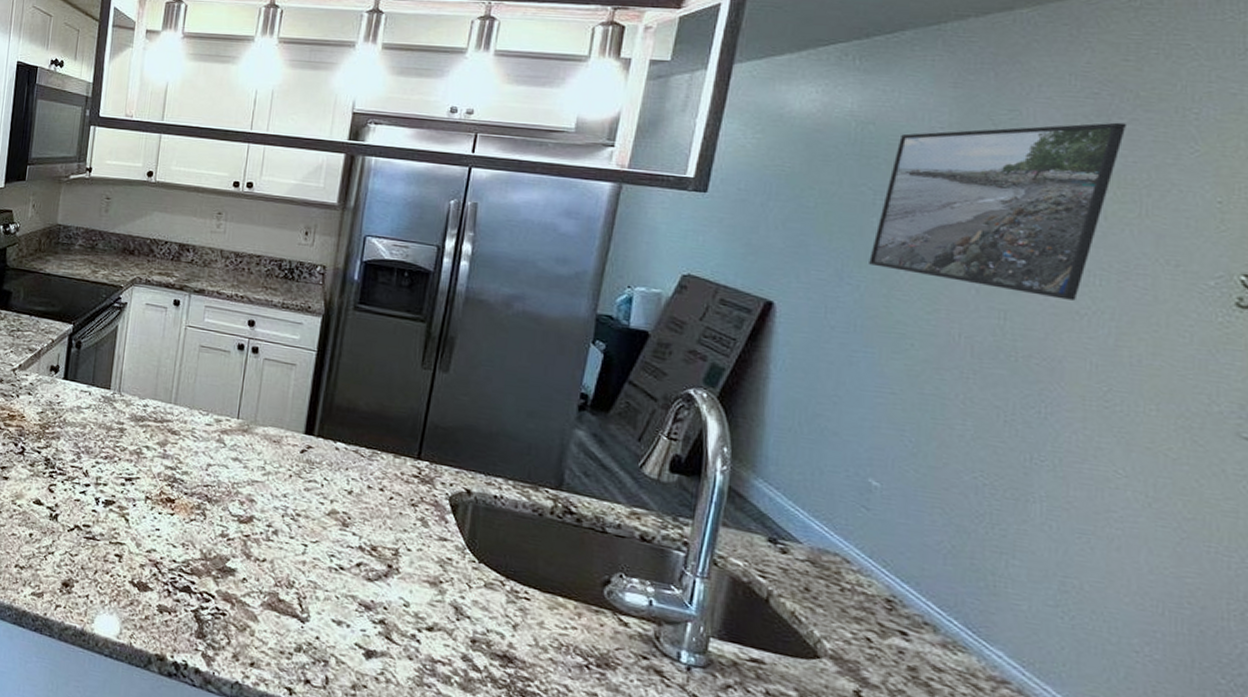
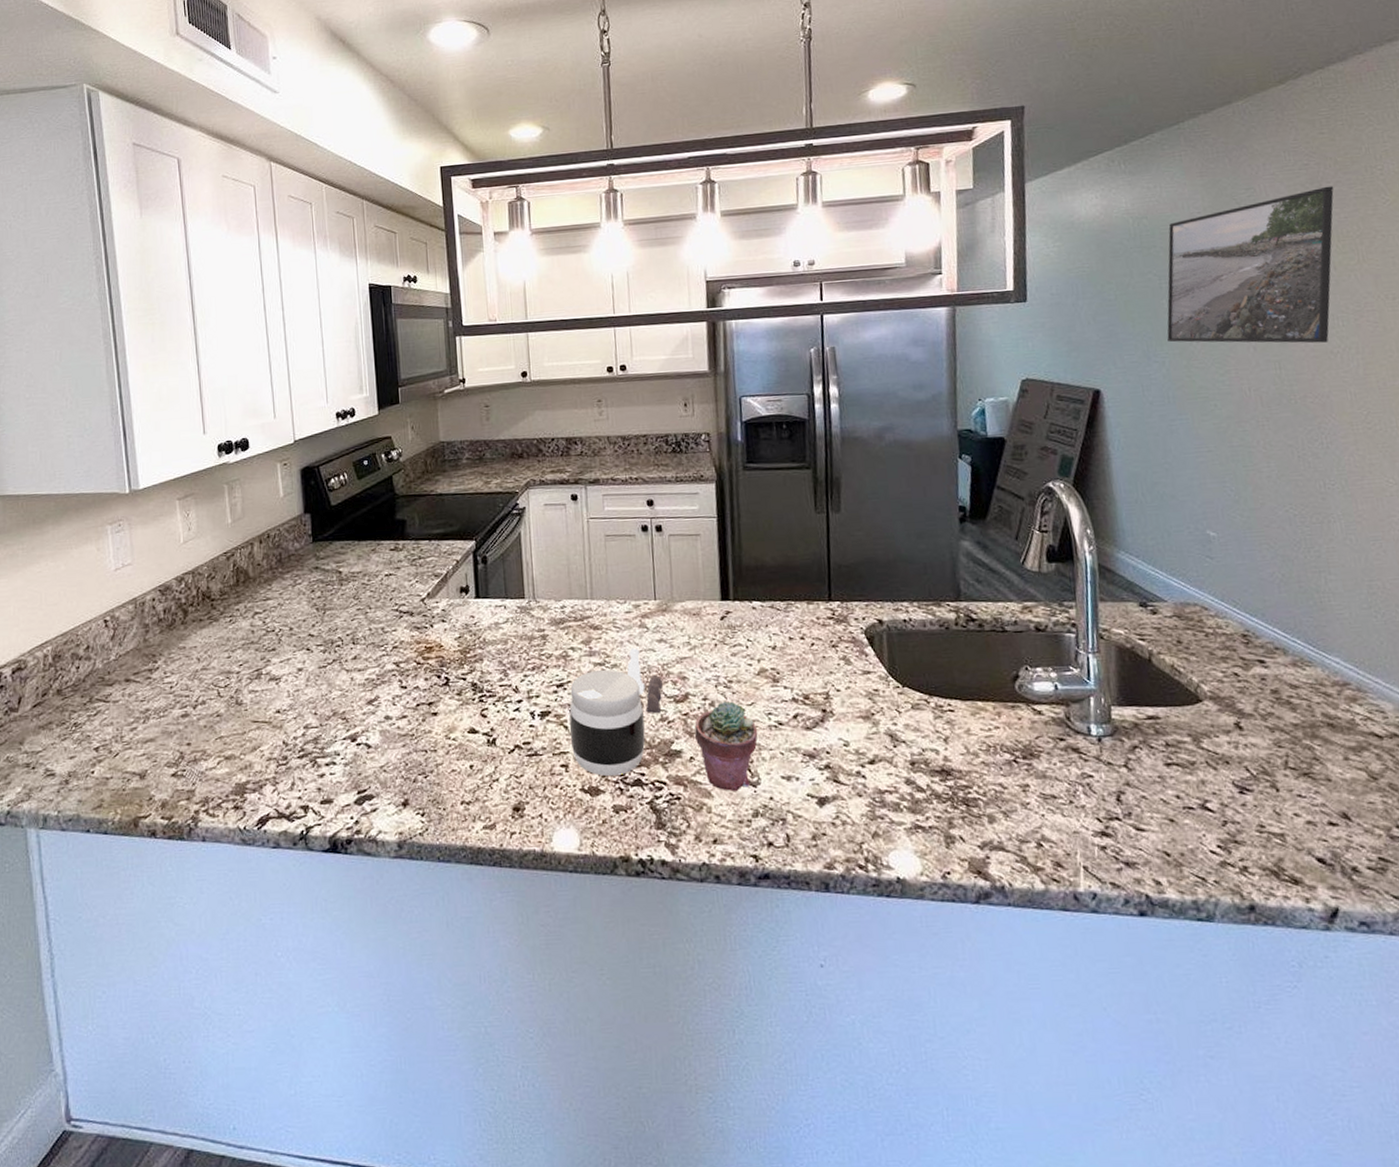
jar: none [128,472,206,578] -> present [569,669,646,777]
salt and pepper shaker set: none [197,460,231,528] -> present [627,648,664,713]
potted succulent: none [251,532,317,623] -> present [694,701,758,792]

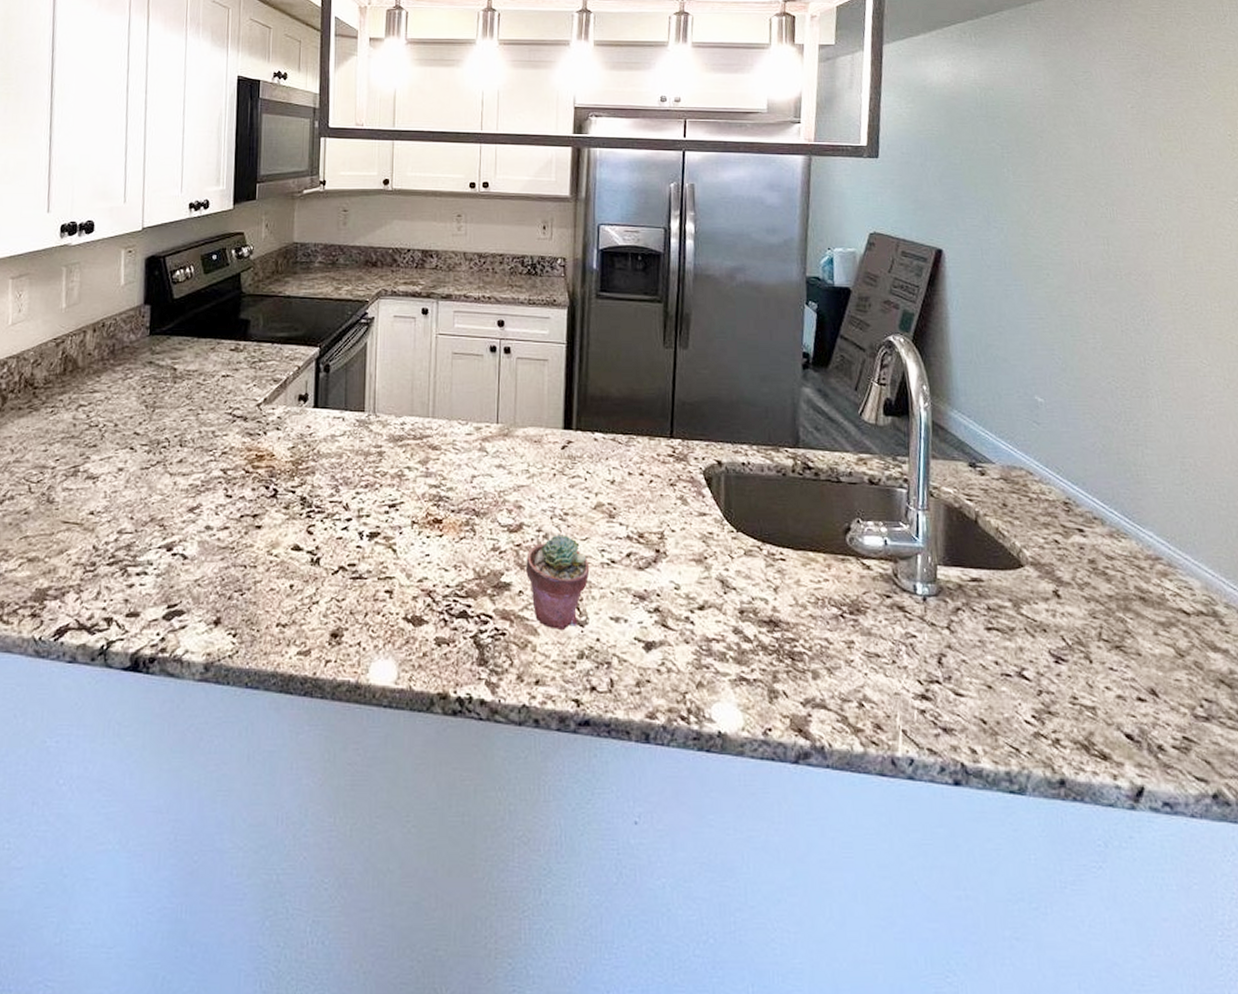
jar: present [569,669,646,777] -> none [397,492,475,607]
salt and pepper shaker set: present [627,648,664,713] -> none [463,472,498,541]
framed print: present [1167,186,1334,344] -> none [1006,77,1162,224]

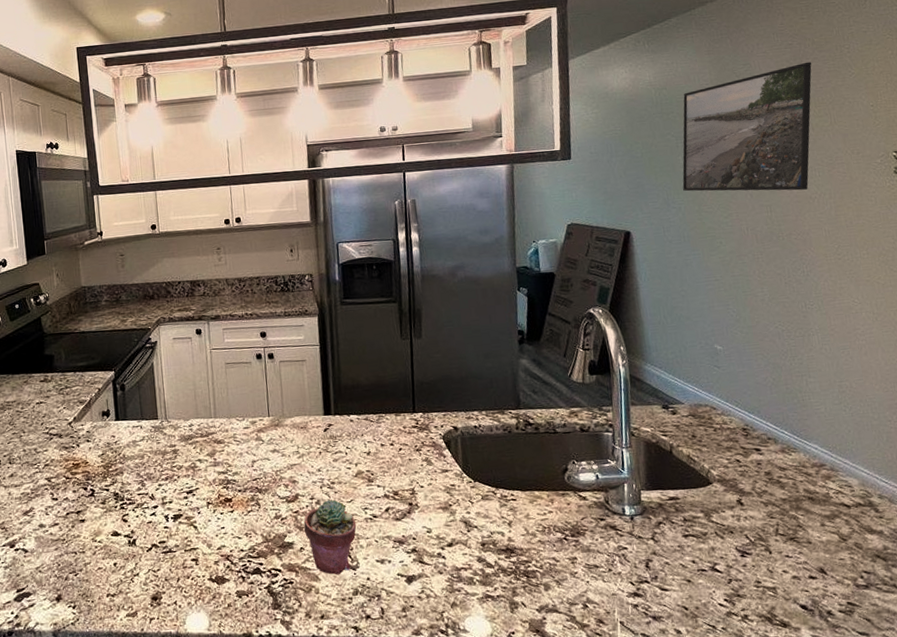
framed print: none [1006,77,1162,224] -> present [682,62,812,192]

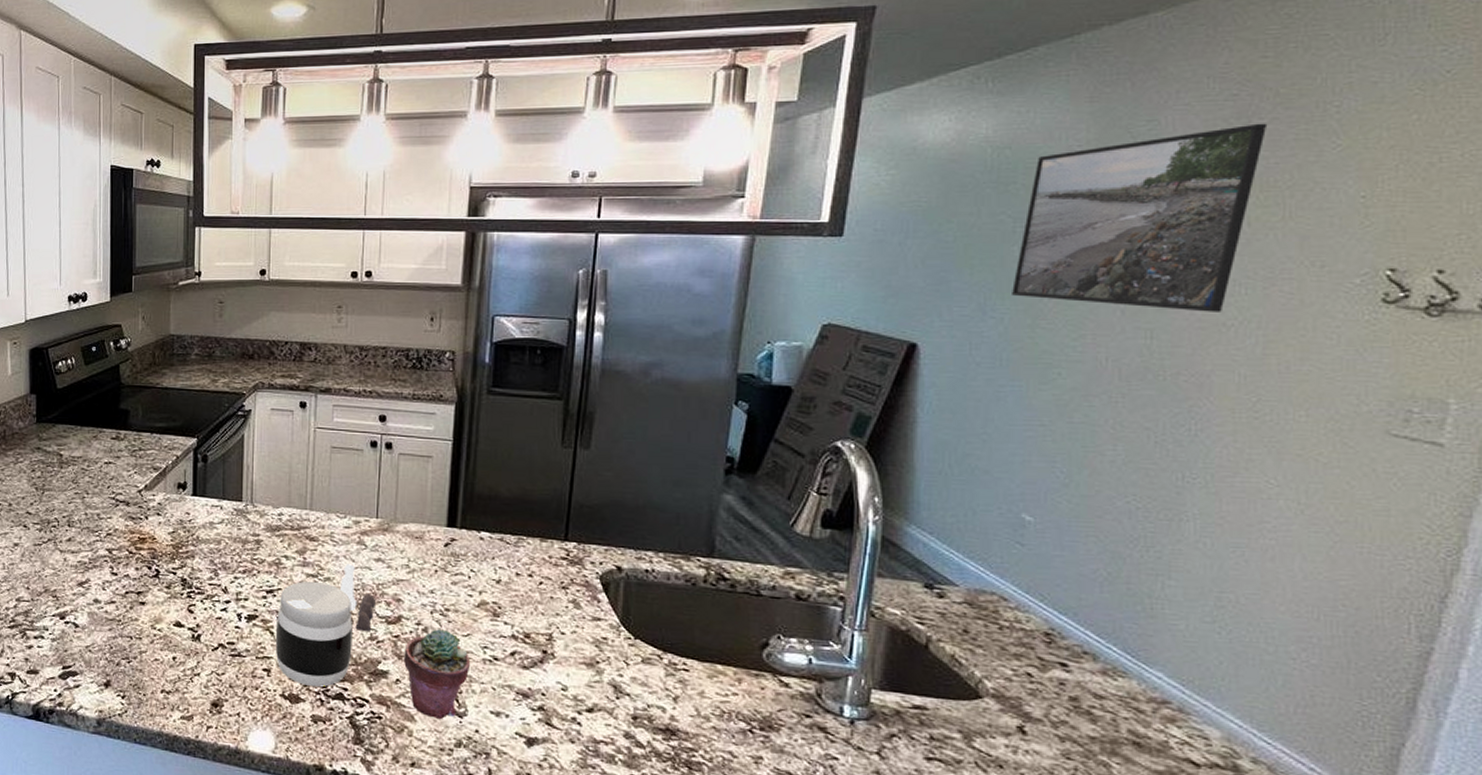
jar: none [198,477,263,567] -> present [275,581,352,687]
salt and pepper shaker set: none [246,458,277,512] -> present [340,564,377,631]

